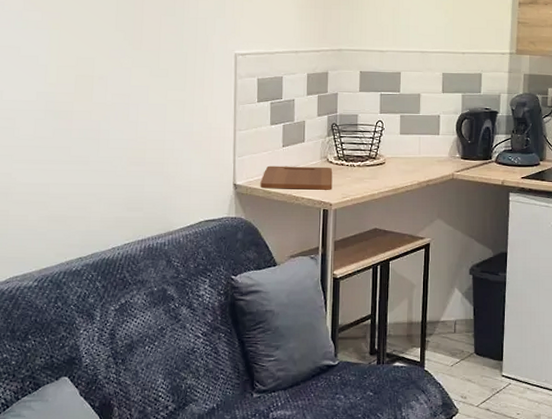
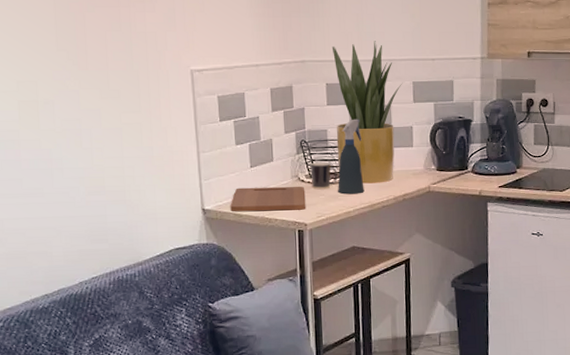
mug: none [339,145,364,172] -> present [310,162,337,190]
spray bottle: none [364,105,390,178] -> present [338,119,364,195]
planter: none [366,33,433,168] -> present [331,41,403,184]

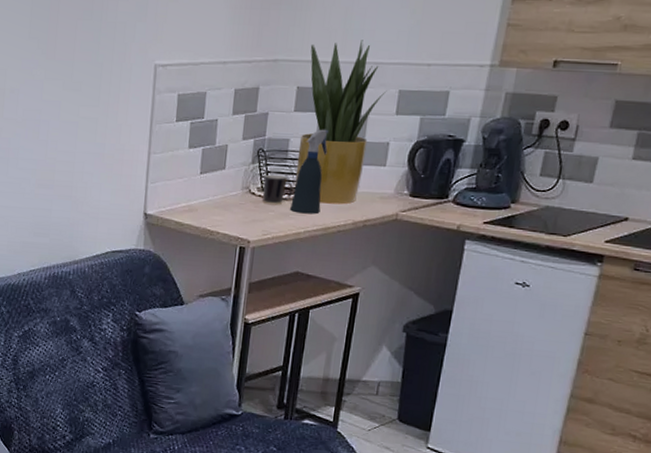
cutting board: present [230,186,306,212] -> none [172,194,254,225]

